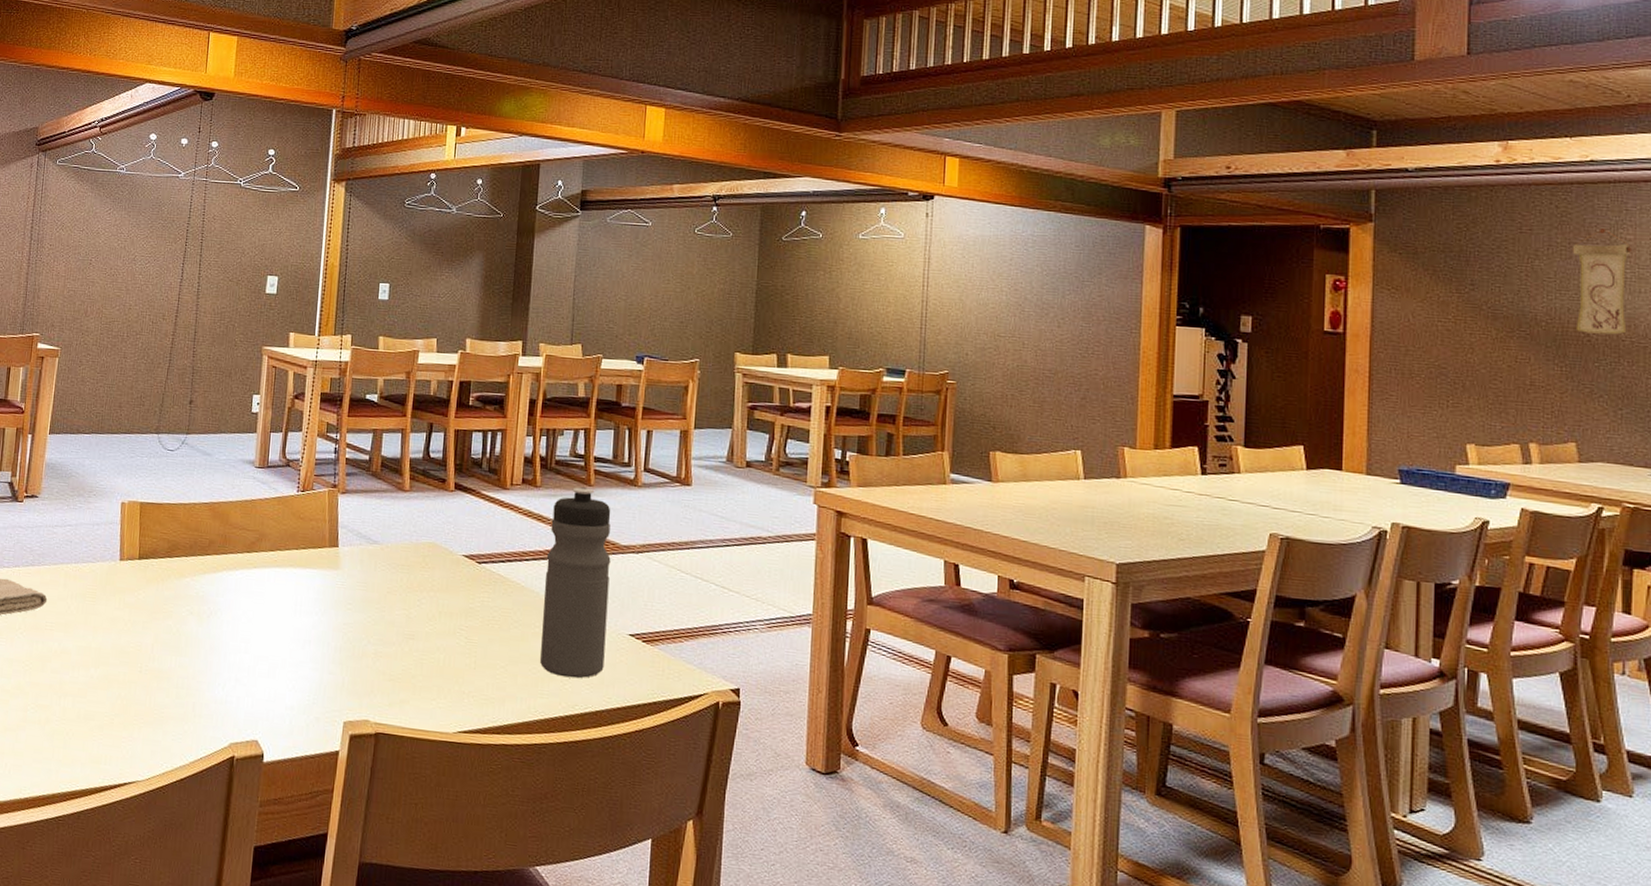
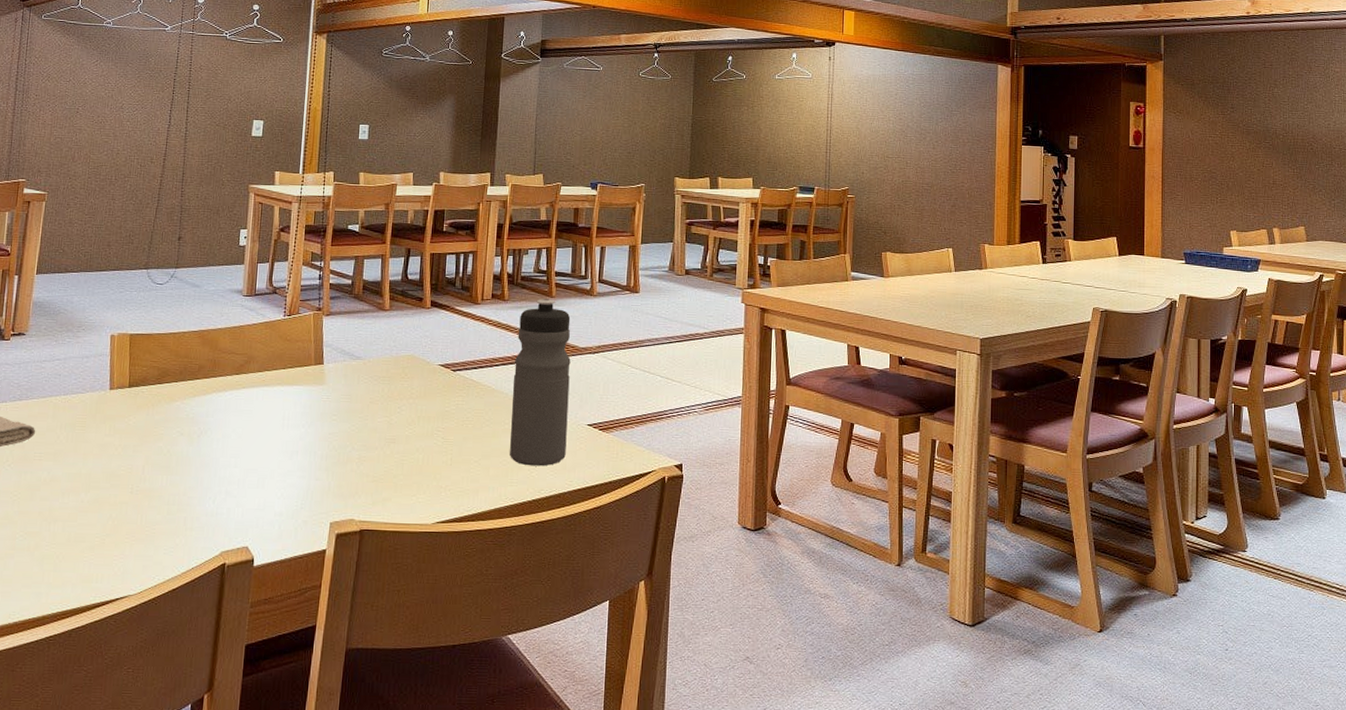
wall scroll: present [1572,229,1631,335] -> none [1299,64,1338,144]

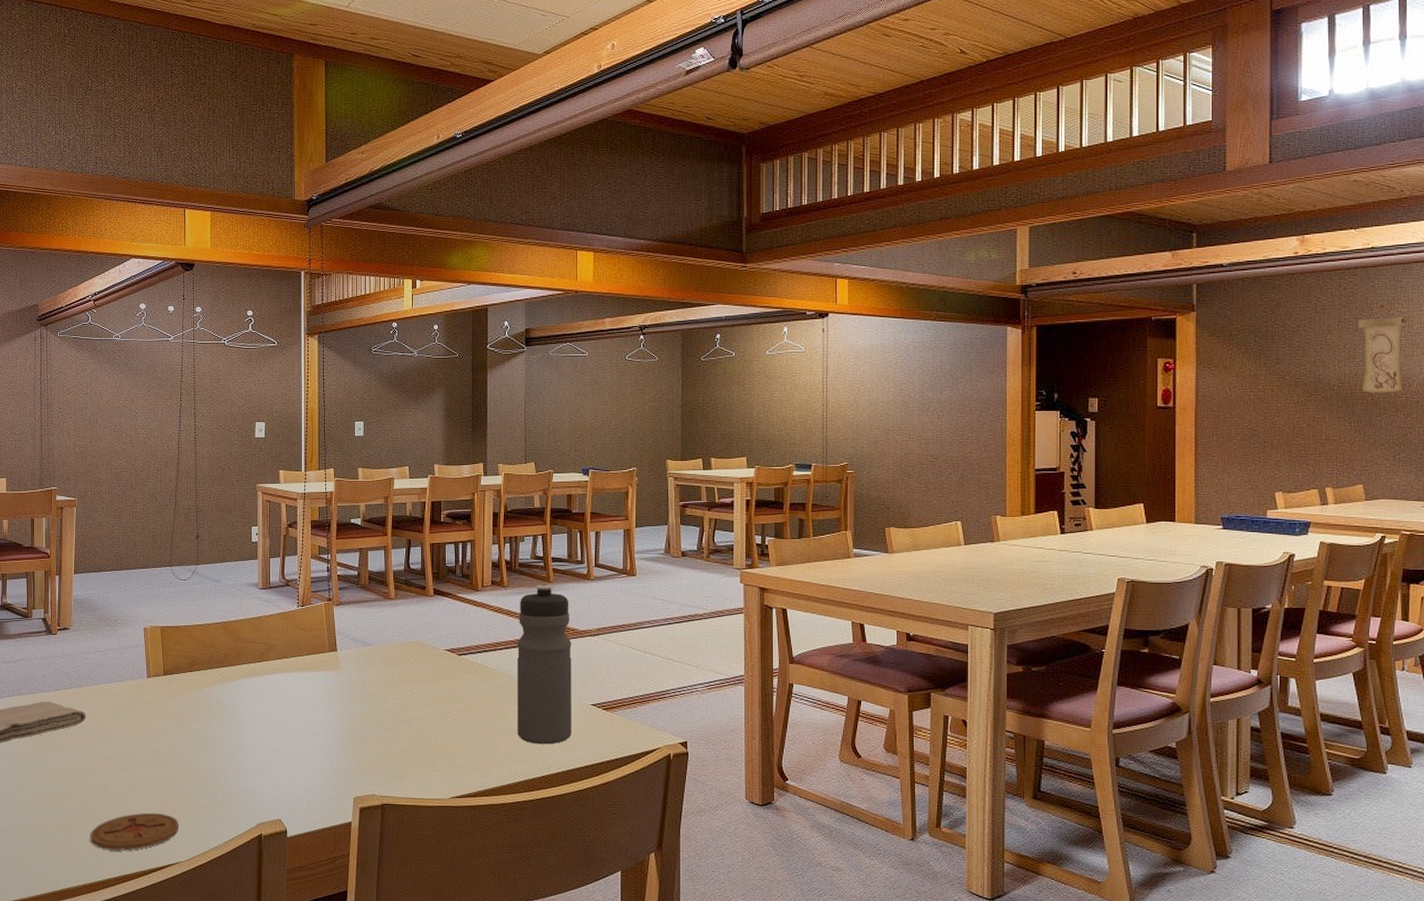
coaster: none [27,540,133,583] -> present [90,812,179,851]
wall scroll: none [1299,64,1338,144] -> present [1357,305,1405,393]

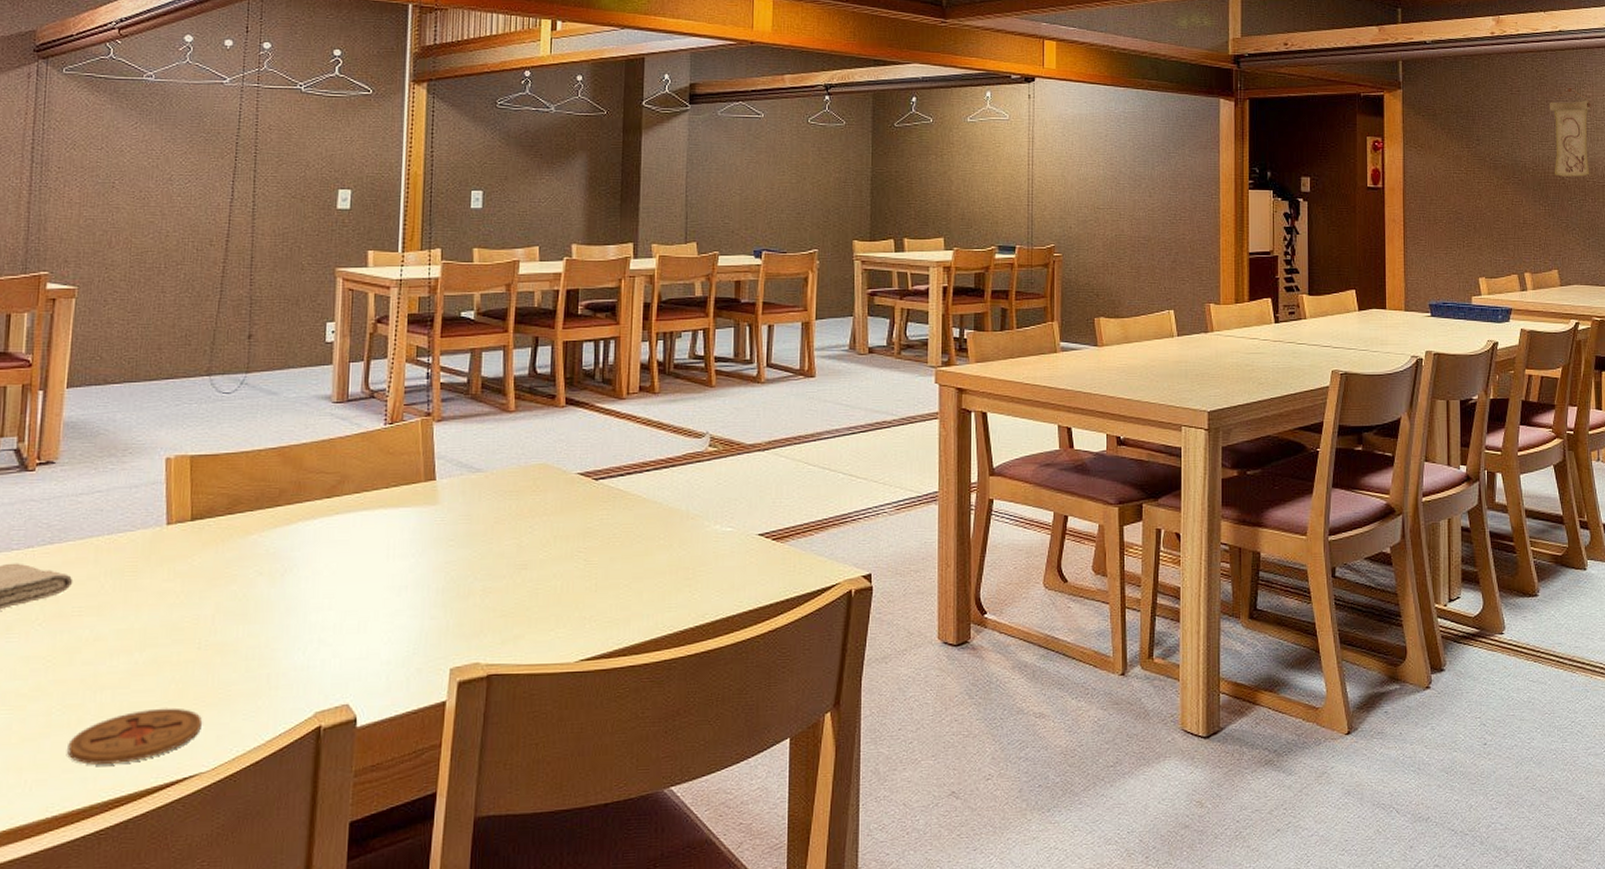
water bottle: present [516,584,572,745] -> none [666,389,736,587]

